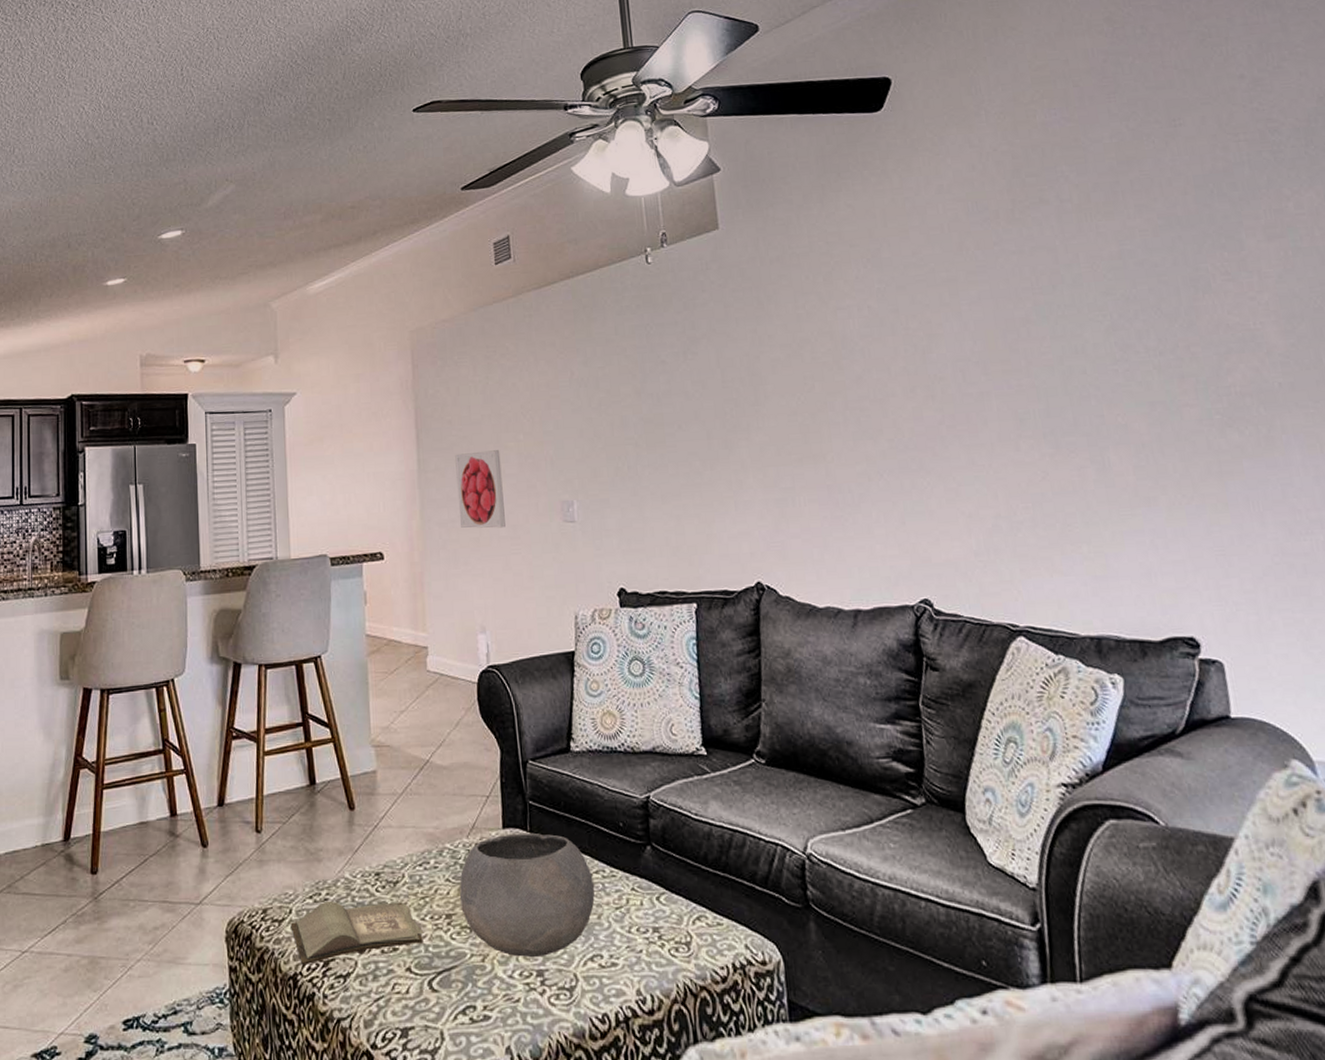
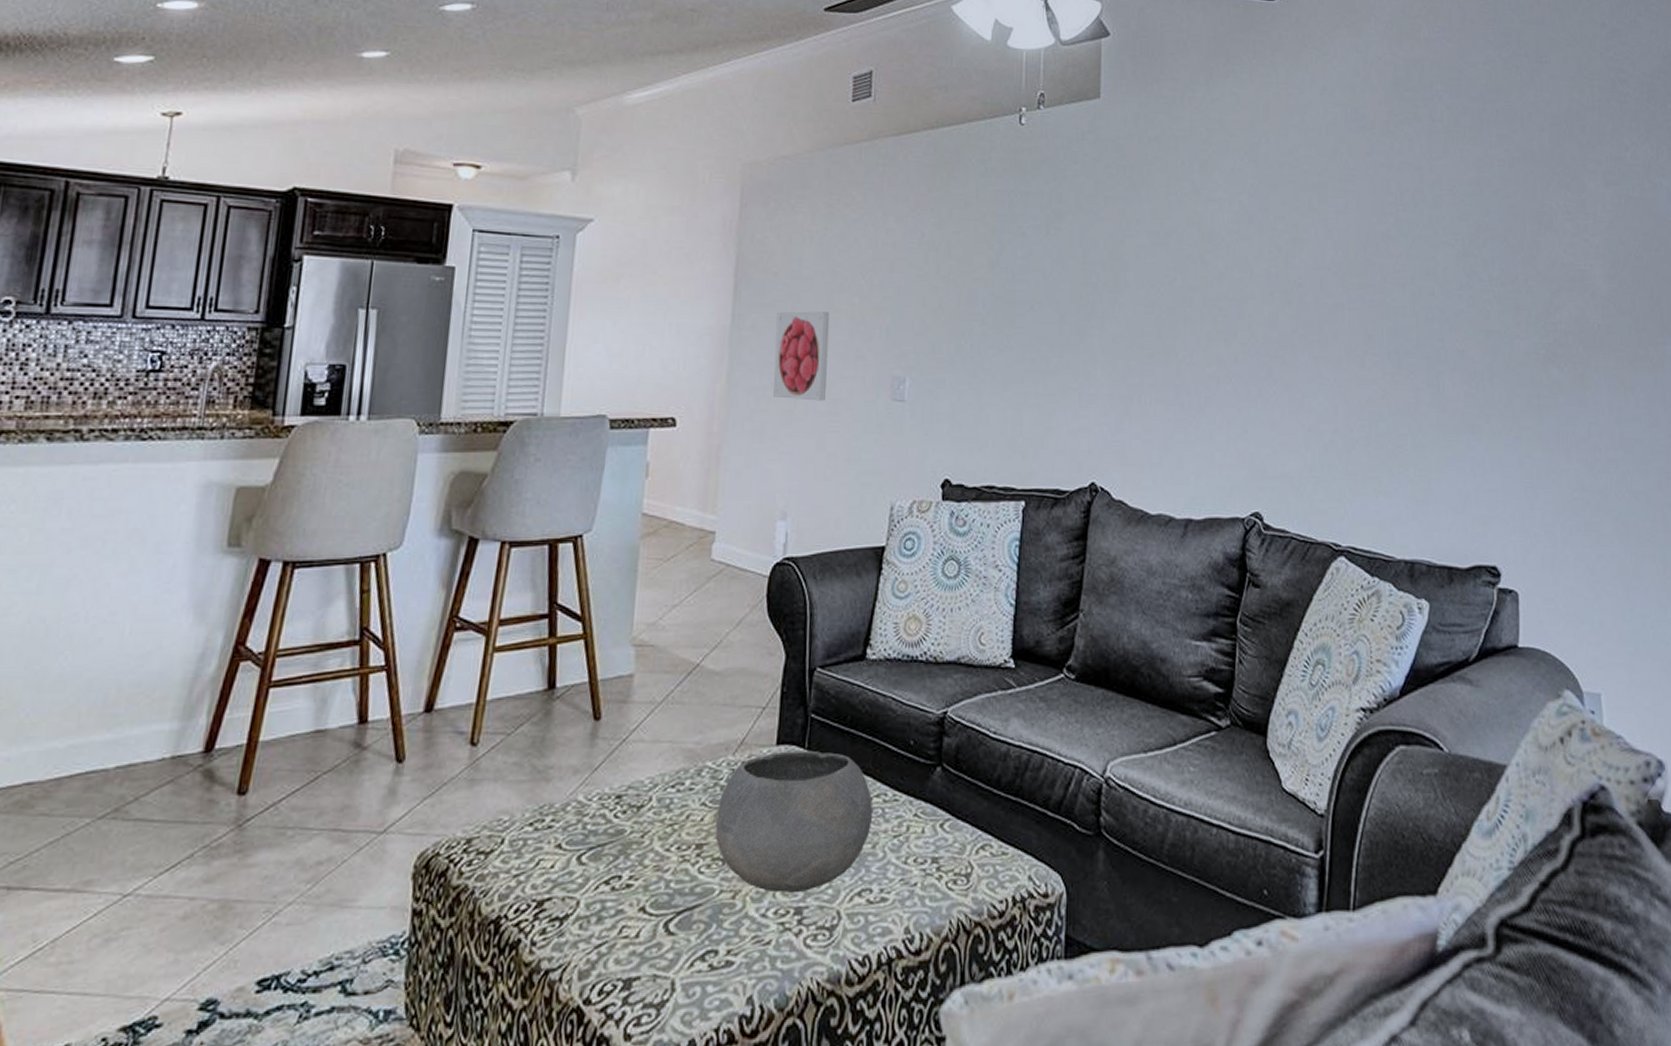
hardback book: present [290,900,424,966] -> none [500,828,667,907]

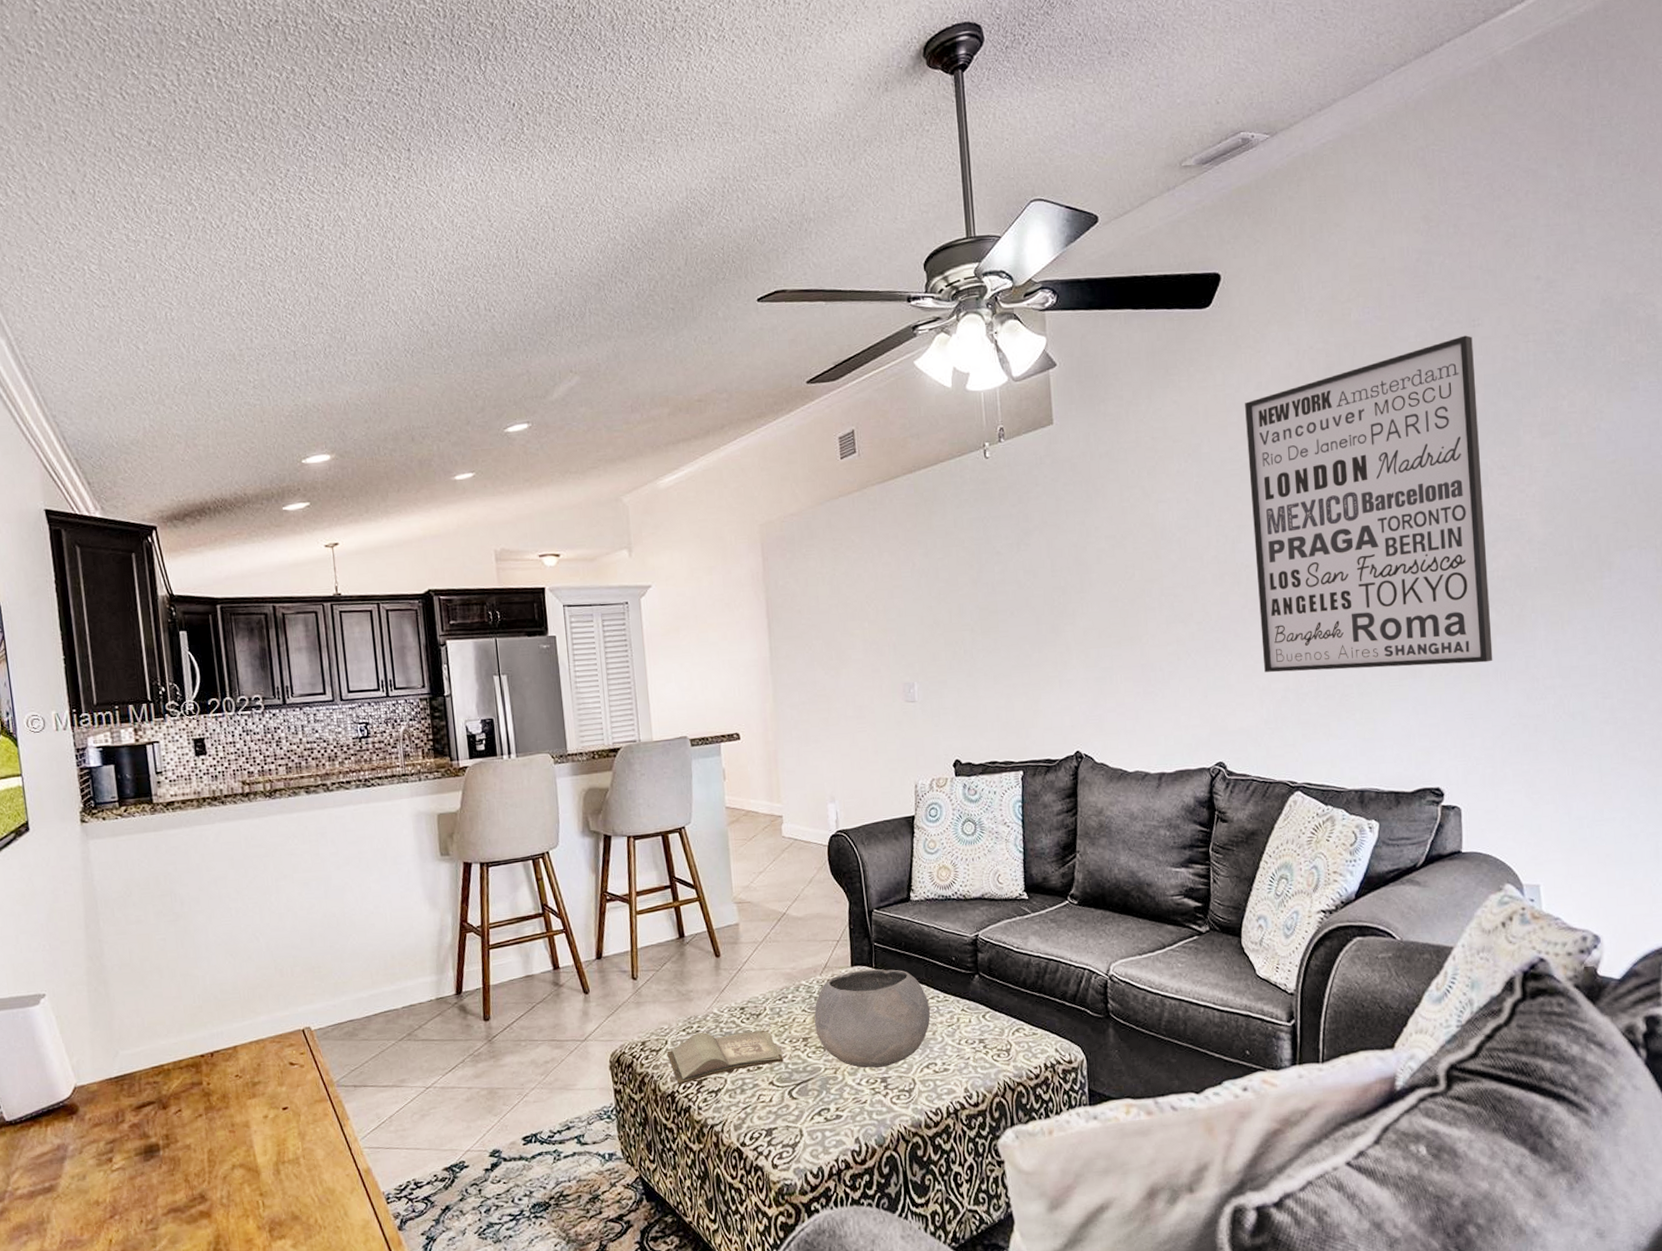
hardback book: none [500,828,667,907] -> present [667,1030,784,1085]
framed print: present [773,311,830,401] -> none [805,637,852,710]
wall art: none [1308,70,1555,425] -> present [1245,335,1493,673]

